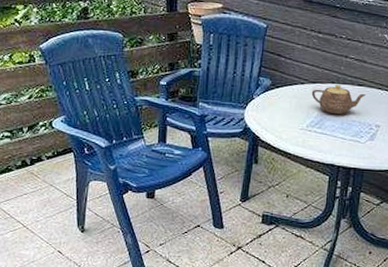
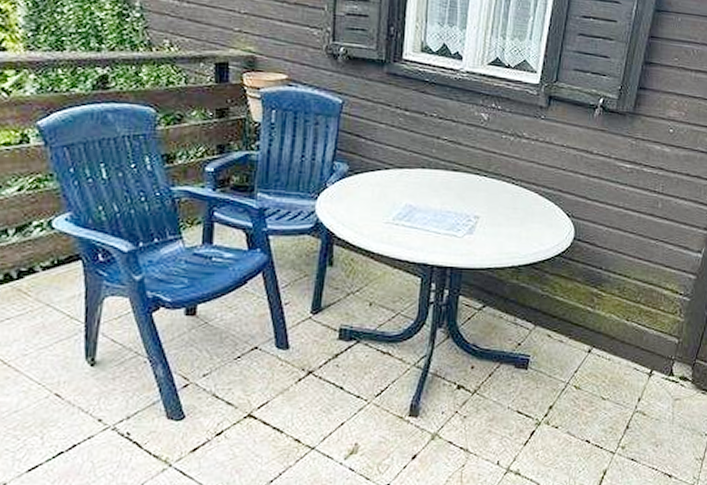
teapot: present [311,84,367,115] -> none [398,169,463,205]

